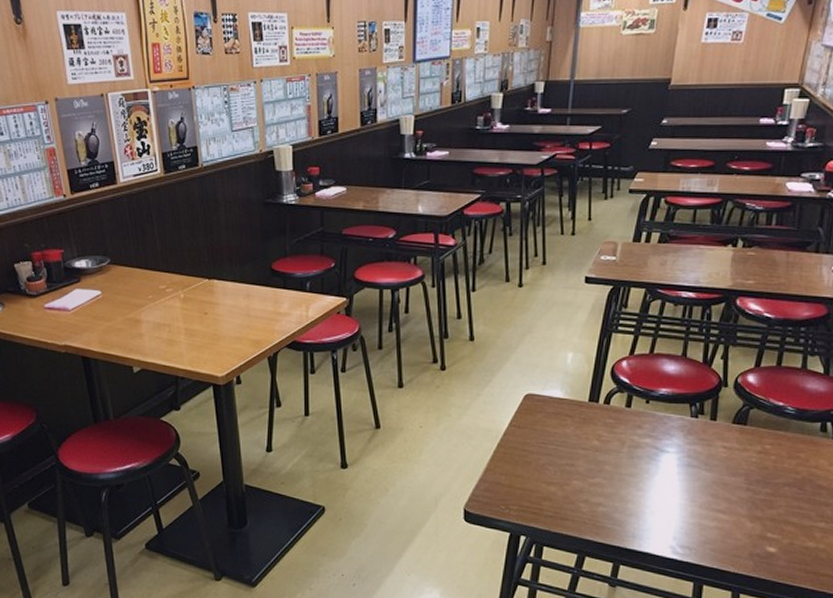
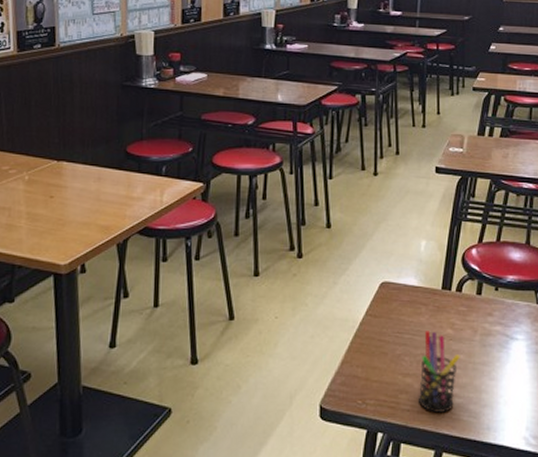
pen holder: none [561,442,606,520] -> present [418,331,460,413]

